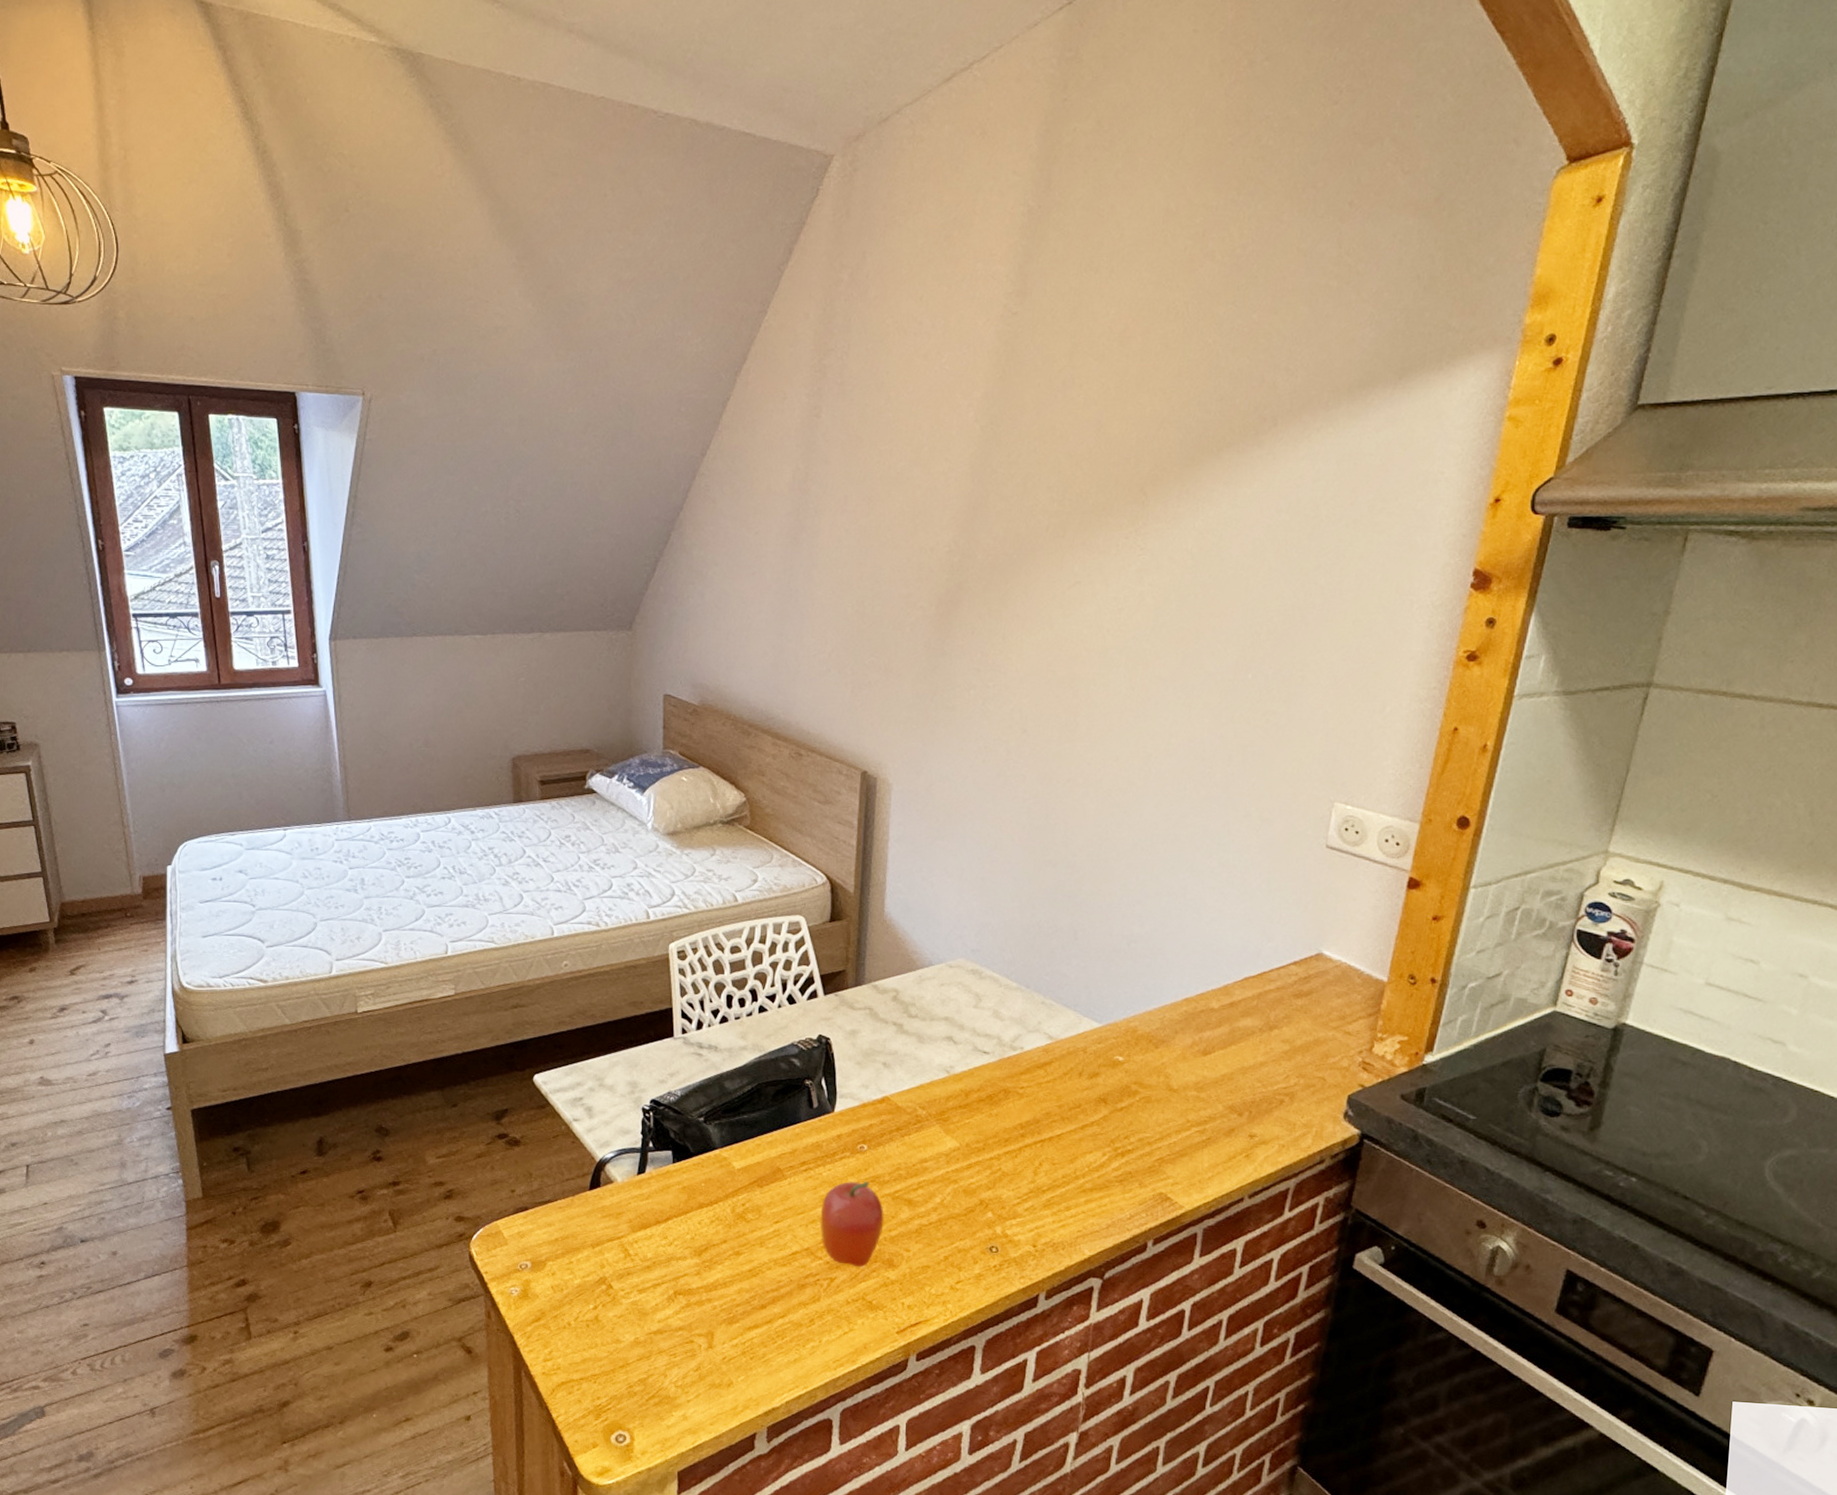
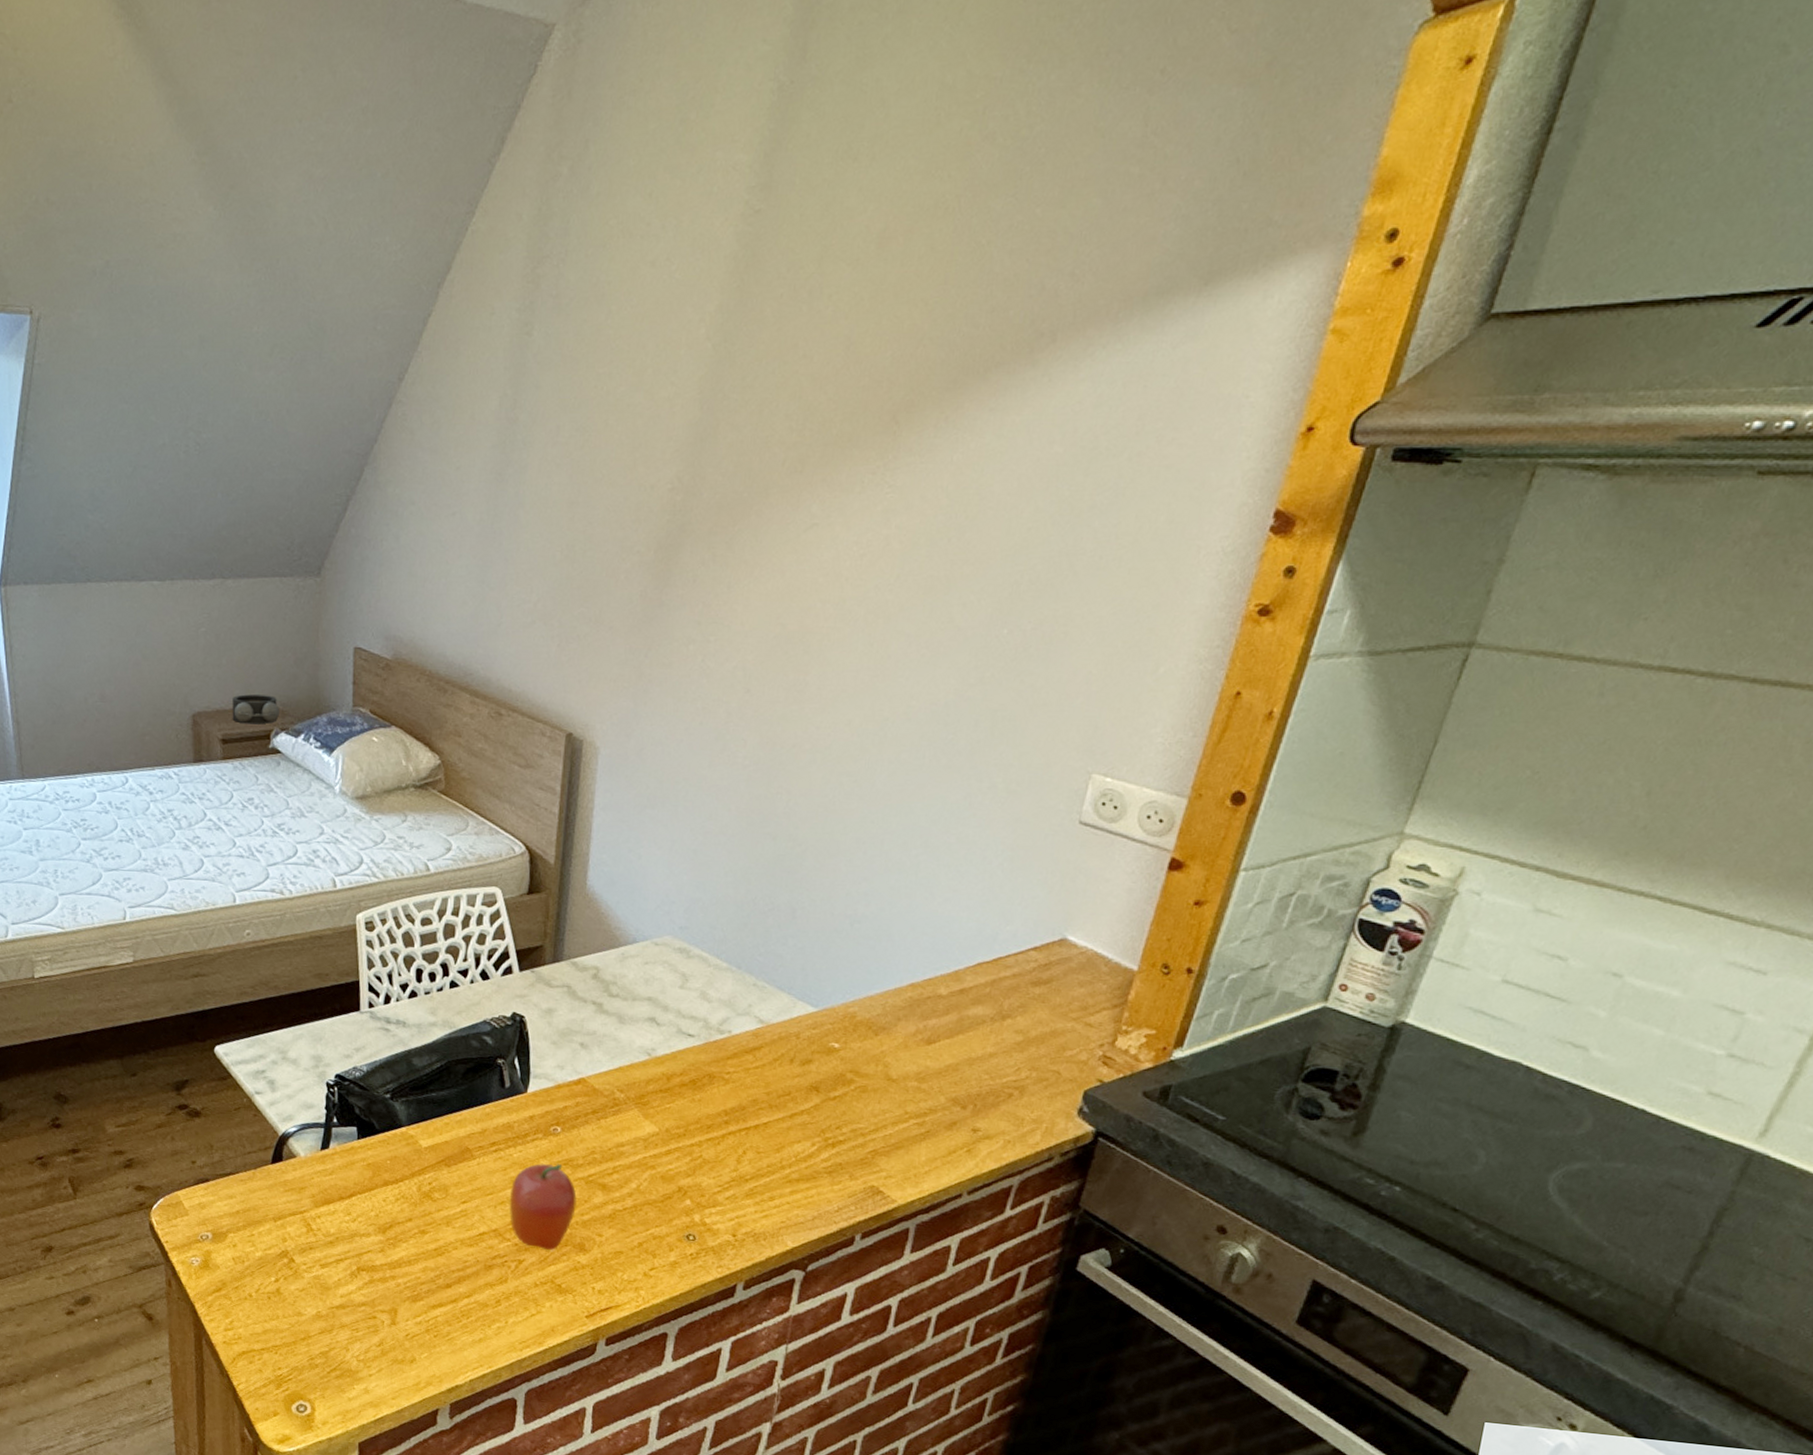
alarm clock: none [550,739,594,767] -> present [232,694,279,724]

